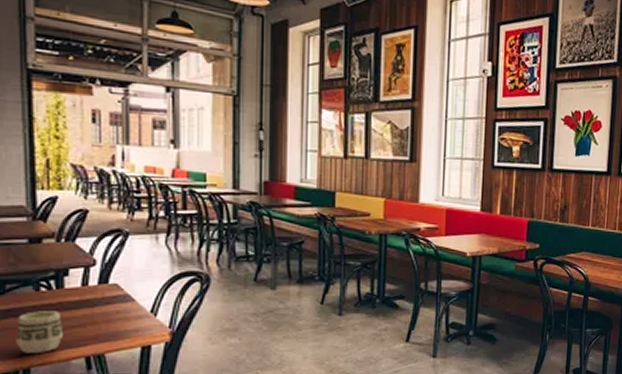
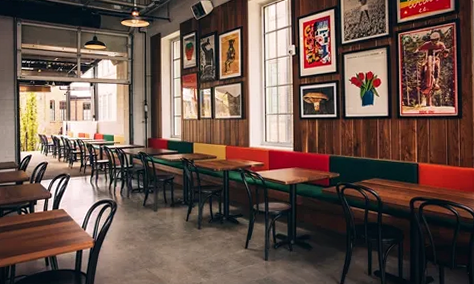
cup: present [16,311,64,353] -> none [8,227,34,254]

